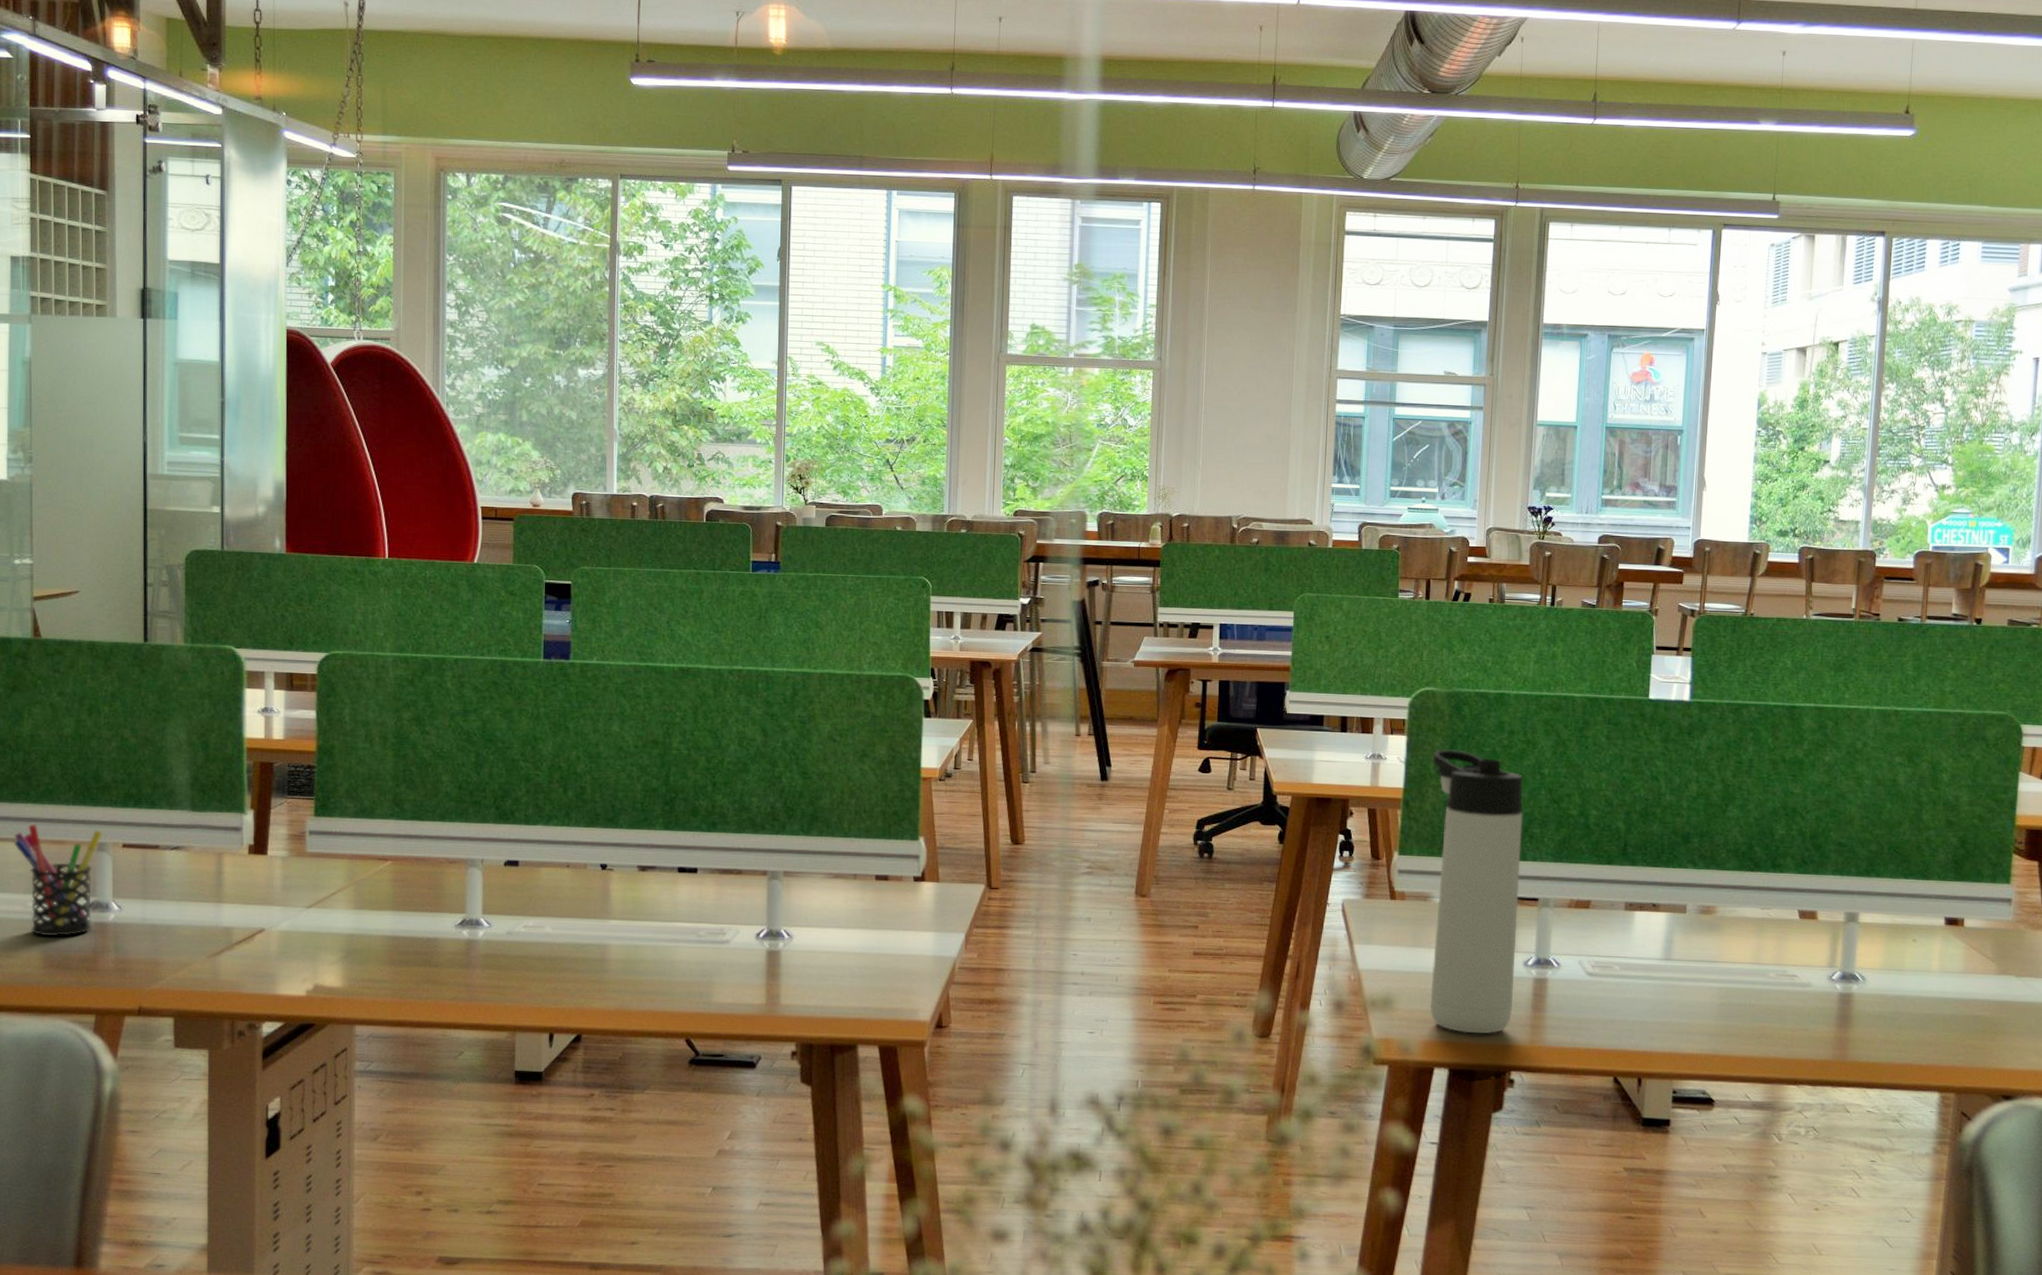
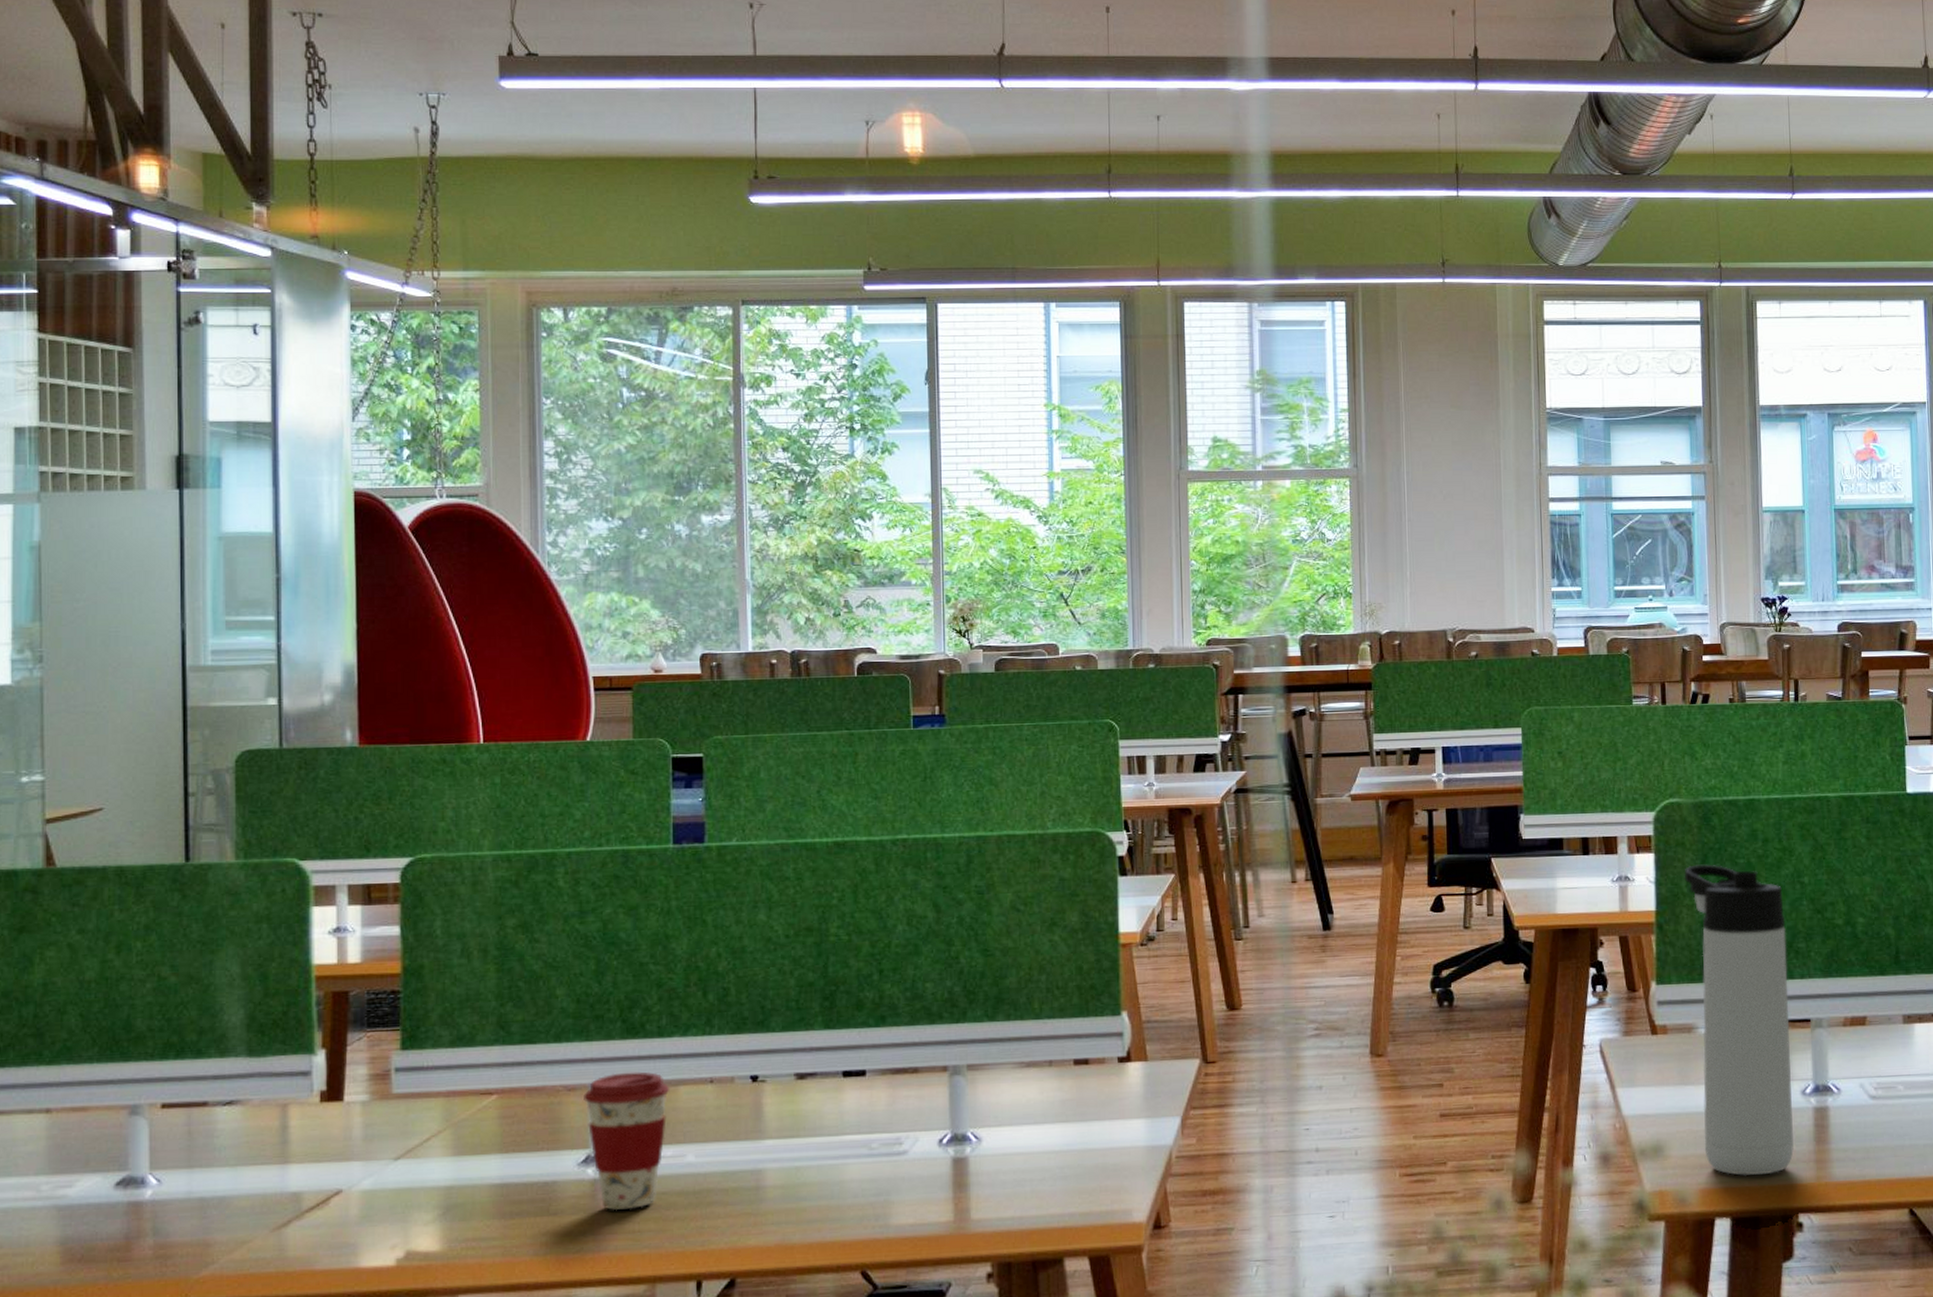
pen holder: present [13,824,103,937] -> none [21,1089,136,1225]
coffee cup: none [462,851,534,969] -> present [583,1071,670,1211]

